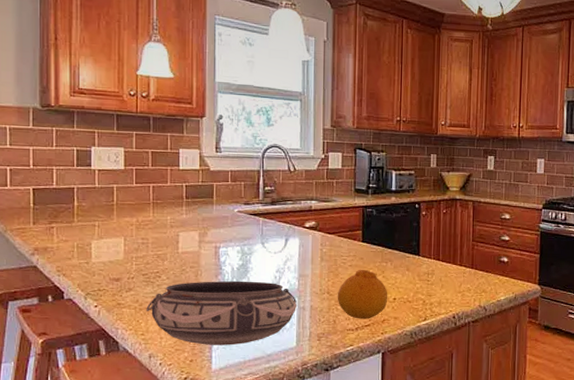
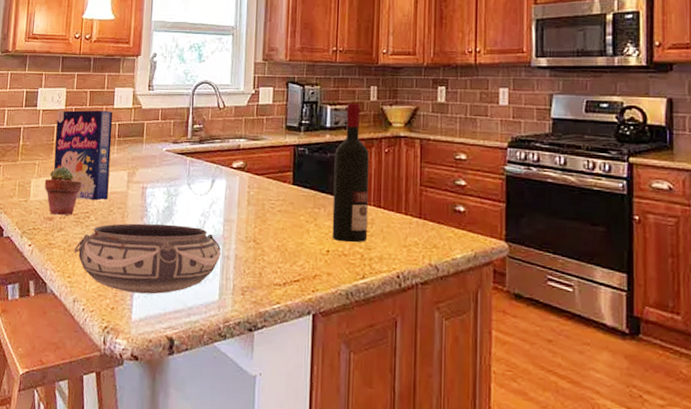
potted succulent: none [107,227,150,276] -> present [44,166,82,216]
cereal box: none [116,171,180,261] -> present [53,110,113,201]
fruit: present [337,269,388,319] -> none [264,215,321,274]
wine bottle: none [398,169,430,291] -> present [332,103,369,243]

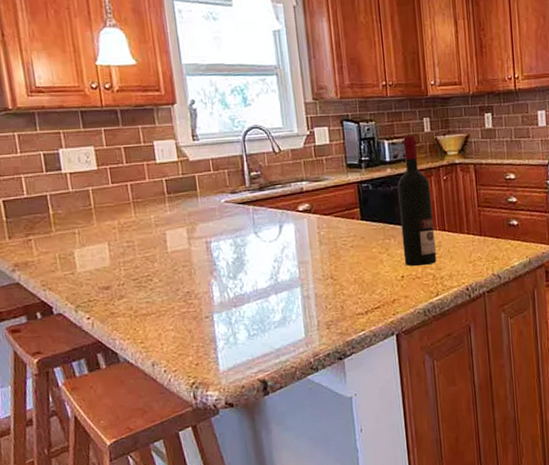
potted succulent: present [44,166,82,216] -> none [90,231,137,284]
cereal box: present [53,110,113,201] -> none [89,166,170,263]
bowl: present [74,223,222,295] -> none [142,273,301,347]

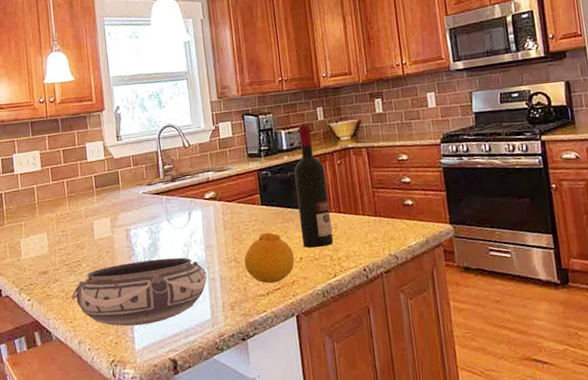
bowl: none [142,273,301,347] -> present [72,257,208,327]
fruit: none [341,249,396,302] -> present [244,232,295,284]

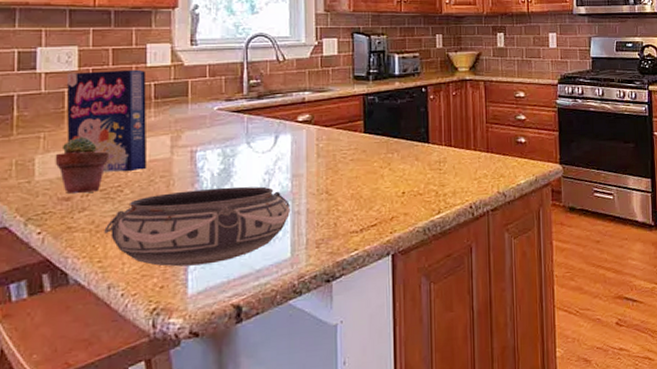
potted succulent: none [33,222,70,269] -> present [55,136,110,194]
cereal box: none [35,165,96,250] -> present [67,69,147,172]
fruit: present [244,232,295,284] -> none [337,163,396,219]
wine bottle: present [294,125,334,248] -> none [405,51,441,183]

